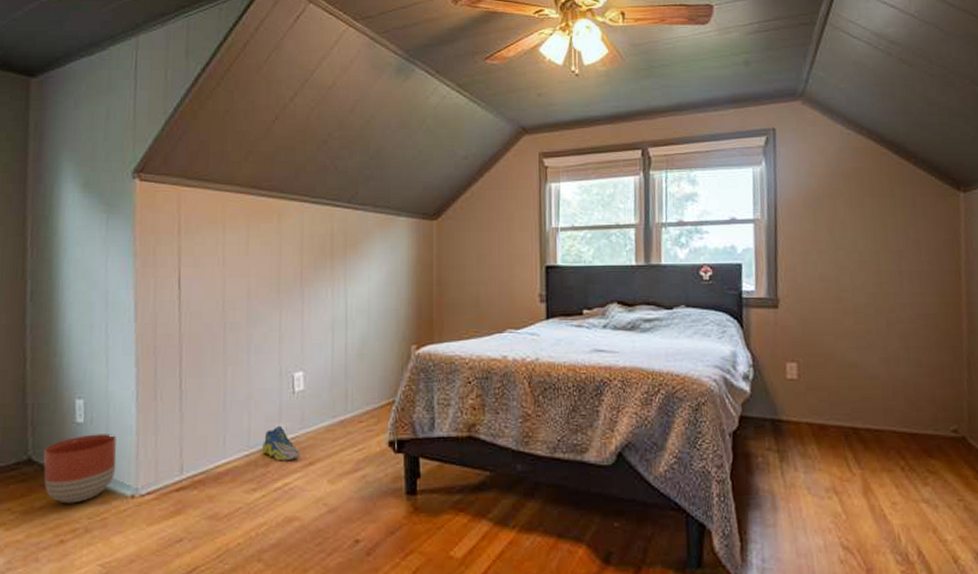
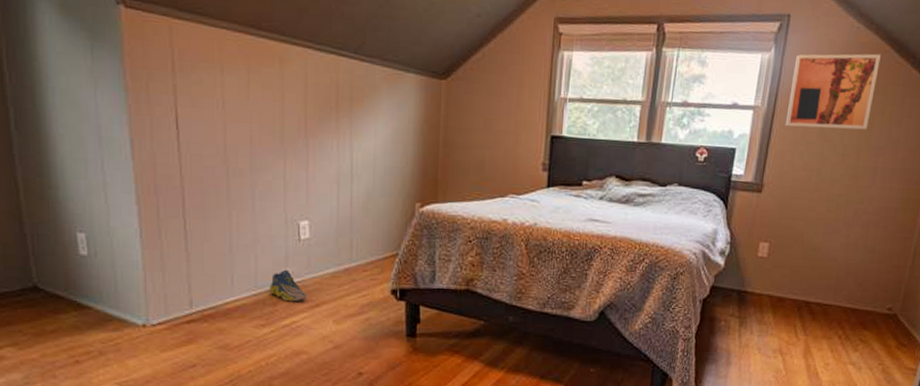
planter: present [43,434,117,504] -> none [49,266,125,329]
wall art: none [788,157,882,237] -> present [785,53,881,130]

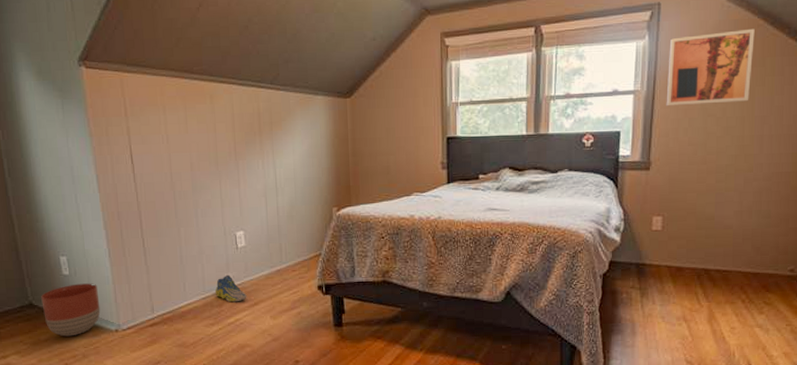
planter: none [49,266,125,329] -> present [41,283,101,337]

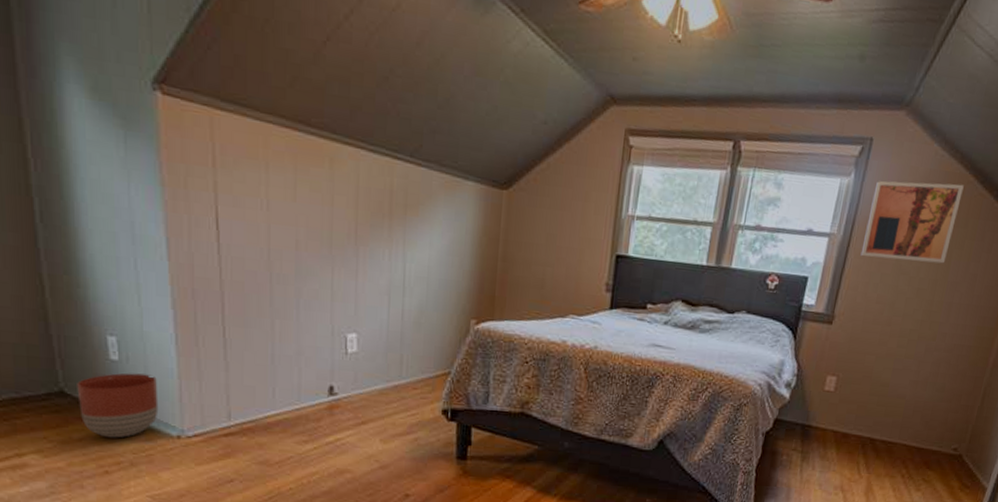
sneaker: present [214,275,247,303] -> none [312,385,353,419]

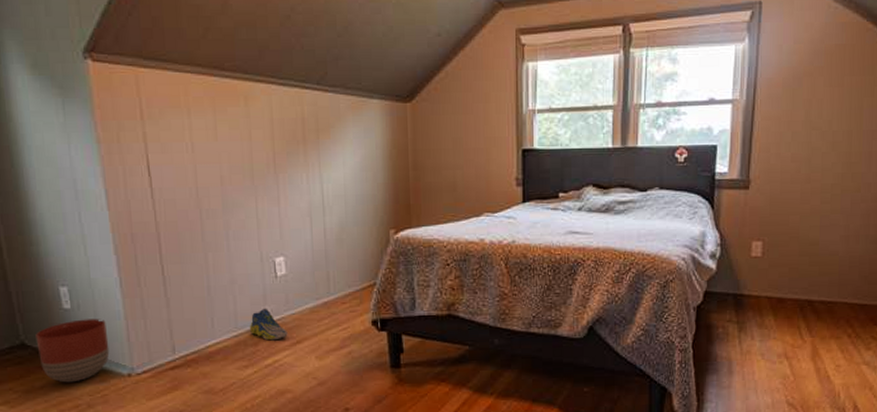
sneaker: none [312,385,353,419] -> present [249,309,288,341]
wall art: present [860,181,964,264] -> none [767,33,864,118]

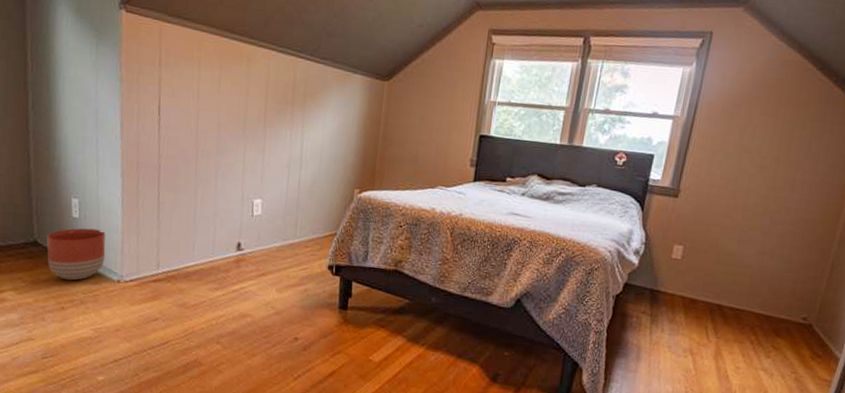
sneaker: present [249,309,288,341] -> none [223,242,256,270]

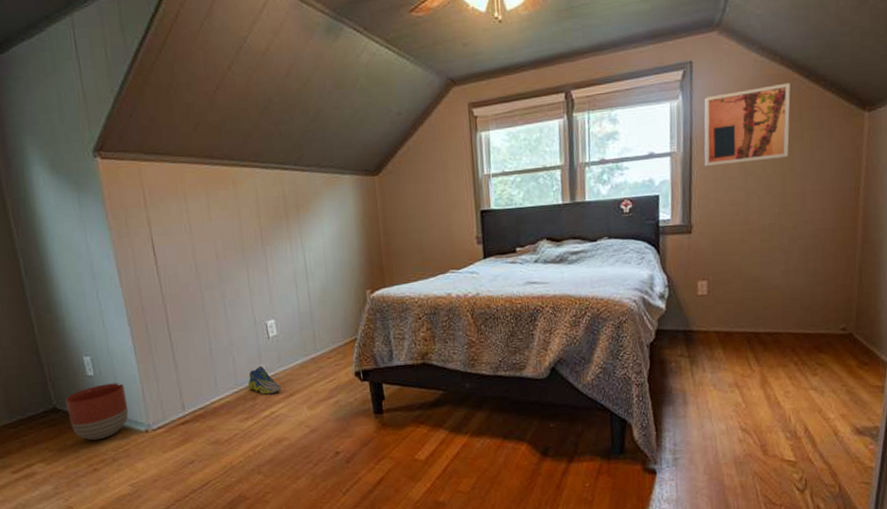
sneaker: none [223,242,256,270] -> present [247,367,282,395]
wall art: none [704,69,803,144] -> present [704,82,791,167]

